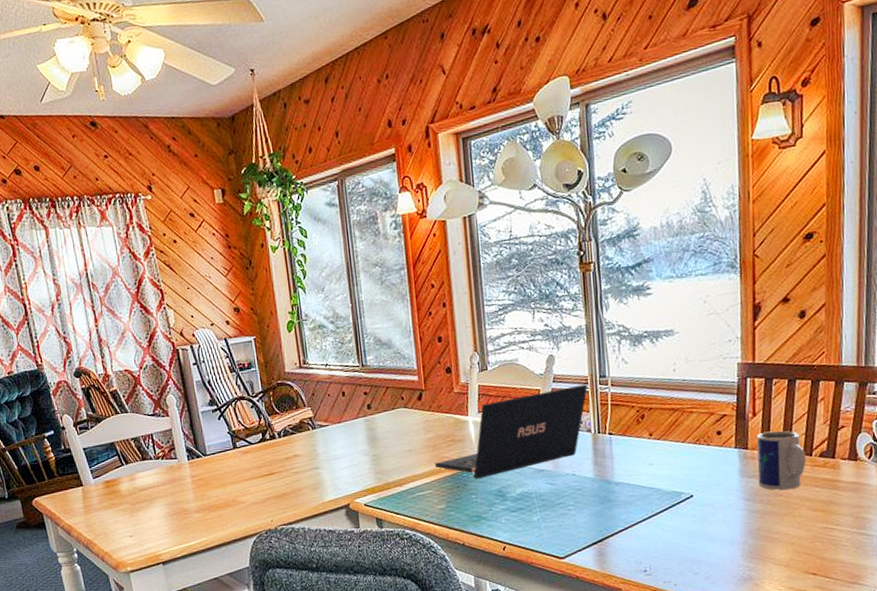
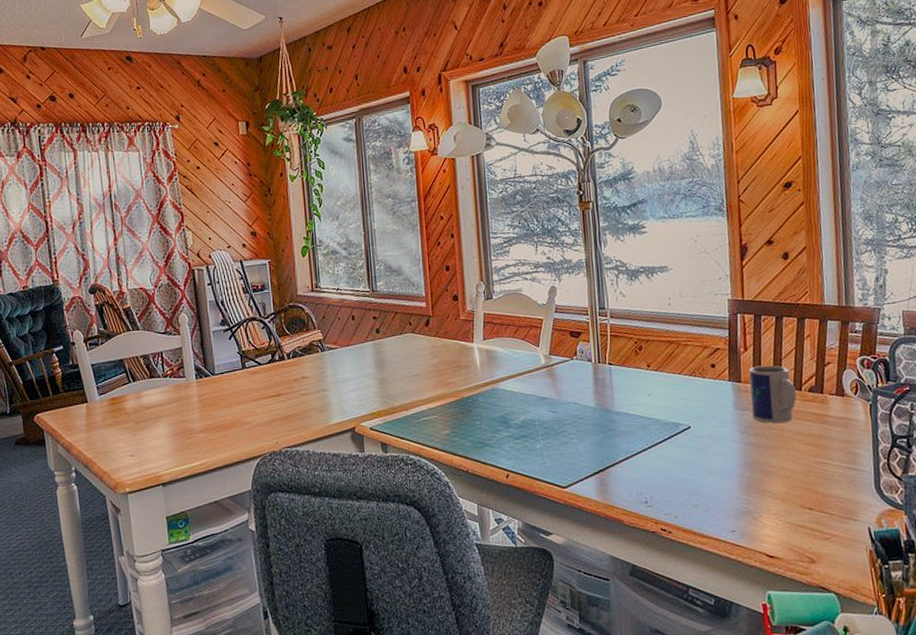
laptop: present [434,384,588,479] -> none [440,315,588,406]

